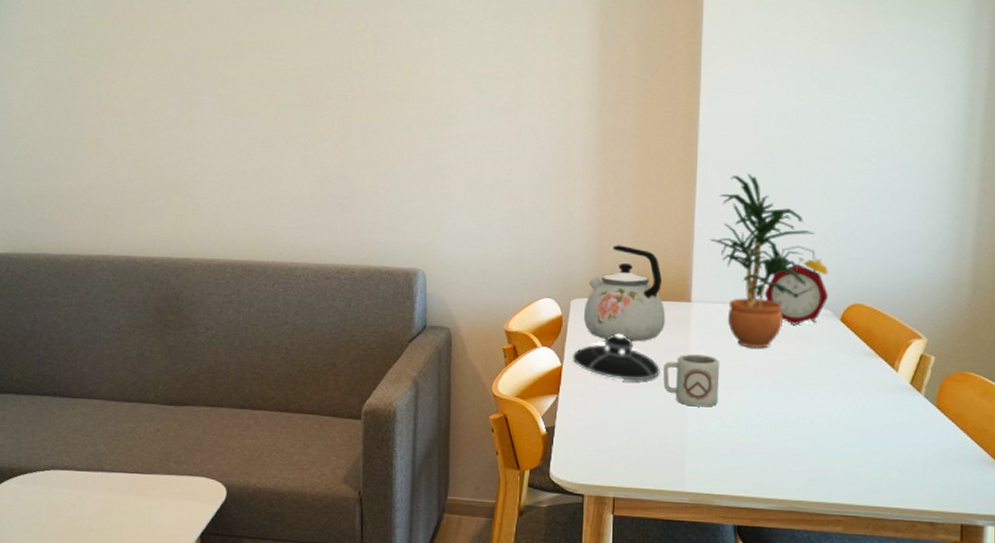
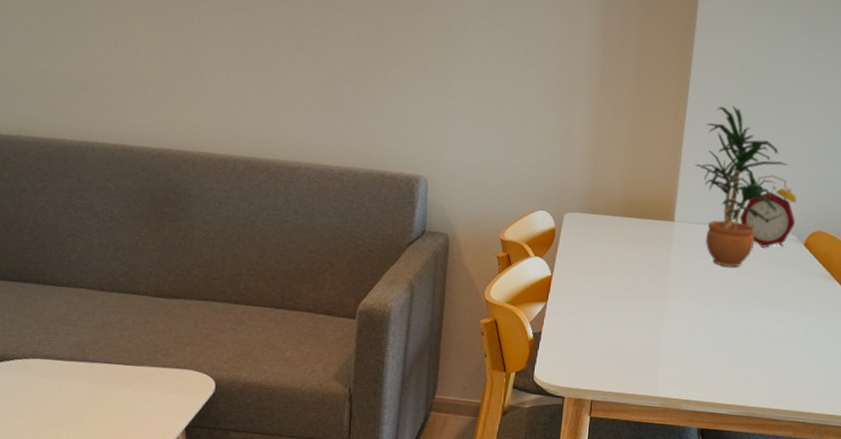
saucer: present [572,333,660,380] -> none [562,247,642,292]
kettle: present [583,245,666,342] -> none [574,164,651,256]
cup: present [663,354,720,407] -> none [644,269,696,320]

